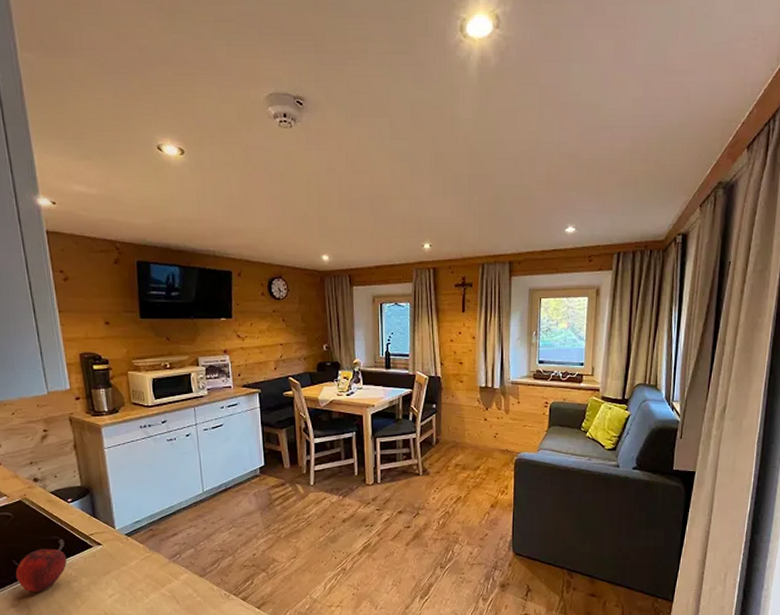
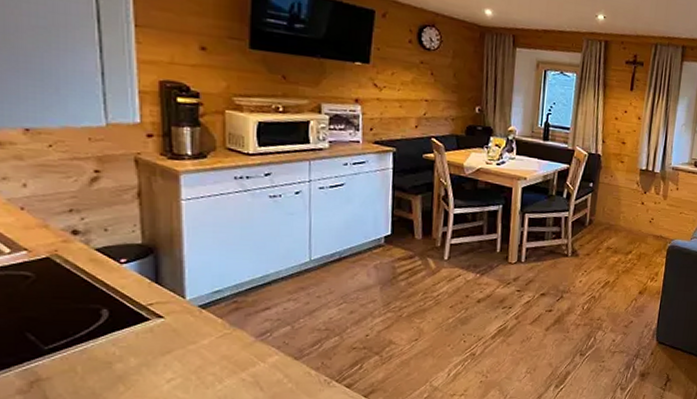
apple: present [15,549,67,593] -> none [28,320,110,376]

